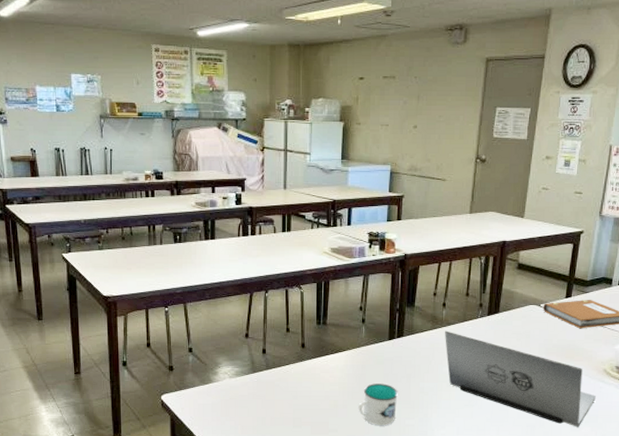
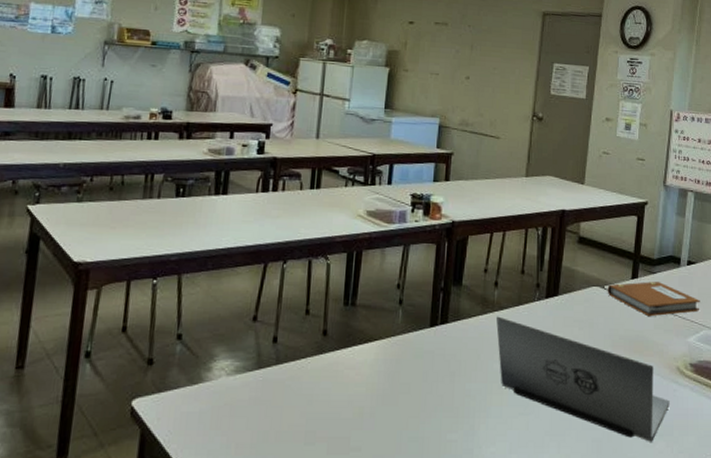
mug: present [358,383,398,426] -> none [389,384,439,443]

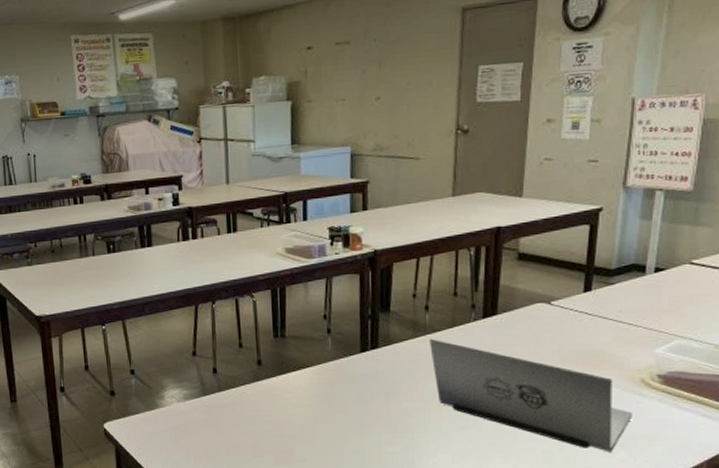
notebook: present [607,281,700,317] -> none [554,293,671,330]

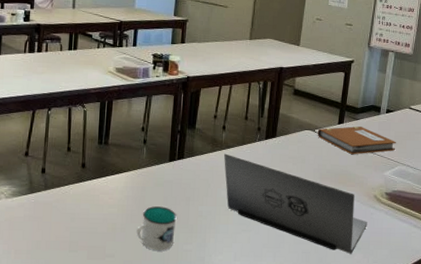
mug: none [329,404,376,454] -> present [136,206,177,251]
notebook: none [554,293,671,330] -> present [317,126,396,155]

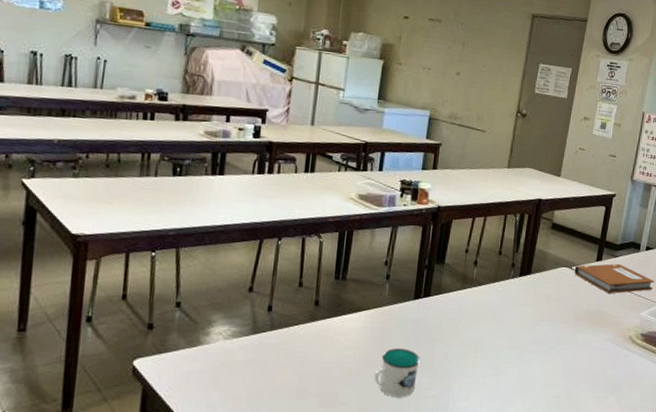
laptop: present [224,153,367,255] -> none [474,291,621,399]

